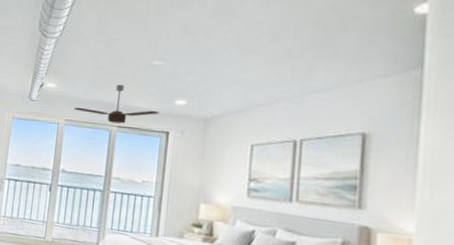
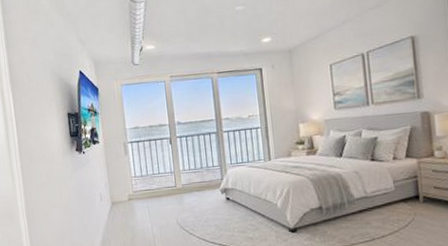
ceiling fan: present [74,84,159,124] -> none [175,33,251,71]

